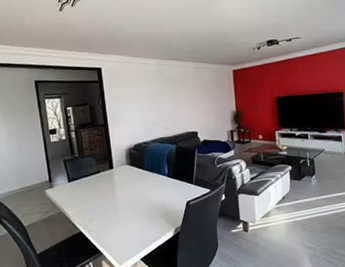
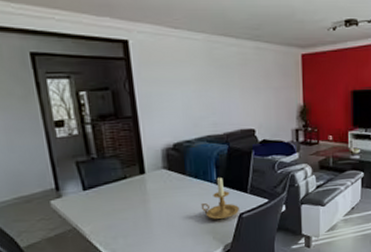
candle holder: none [156,170,187,206] -> present [200,176,239,220]

